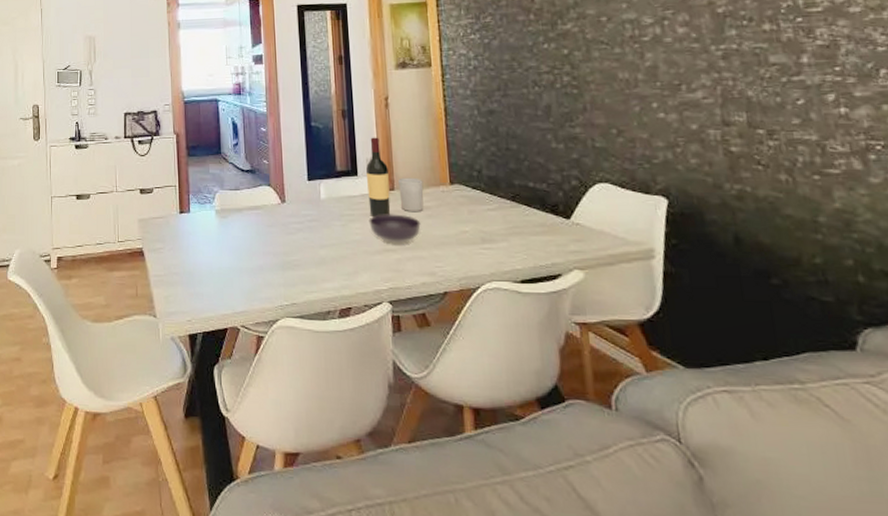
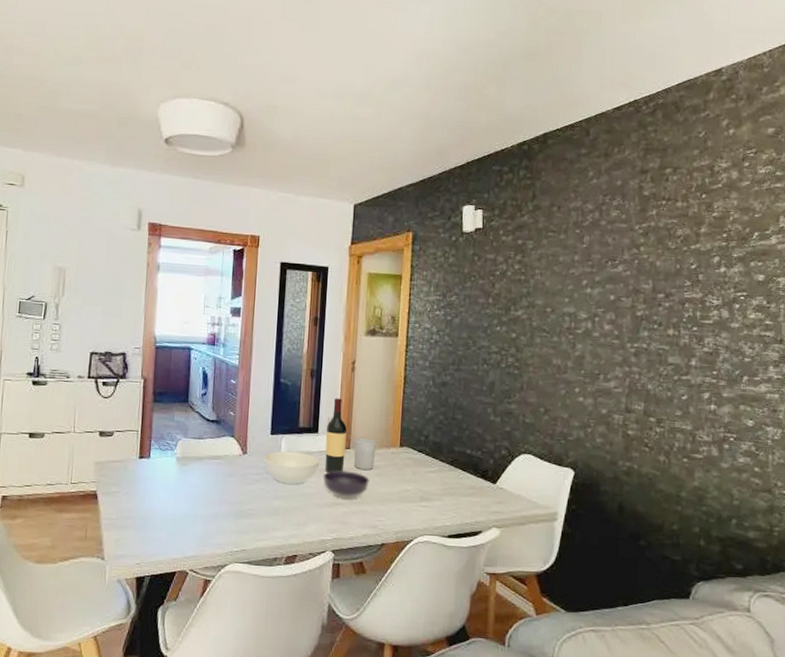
bowl: none [303,197,364,232] -> present [263,451,320,485]

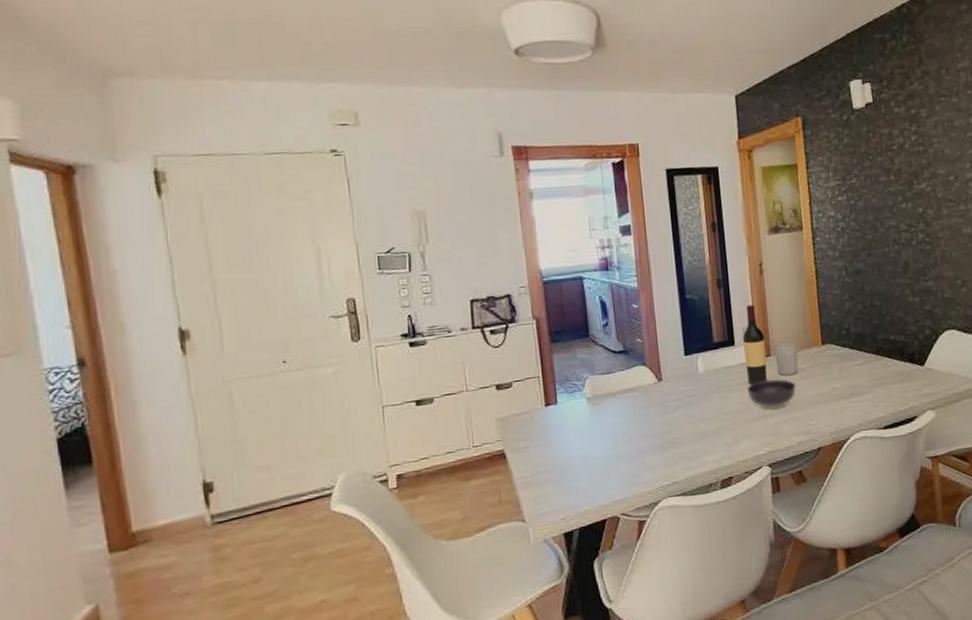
bowl: present [263,451,320,485] -> none [680,368,742,405]

